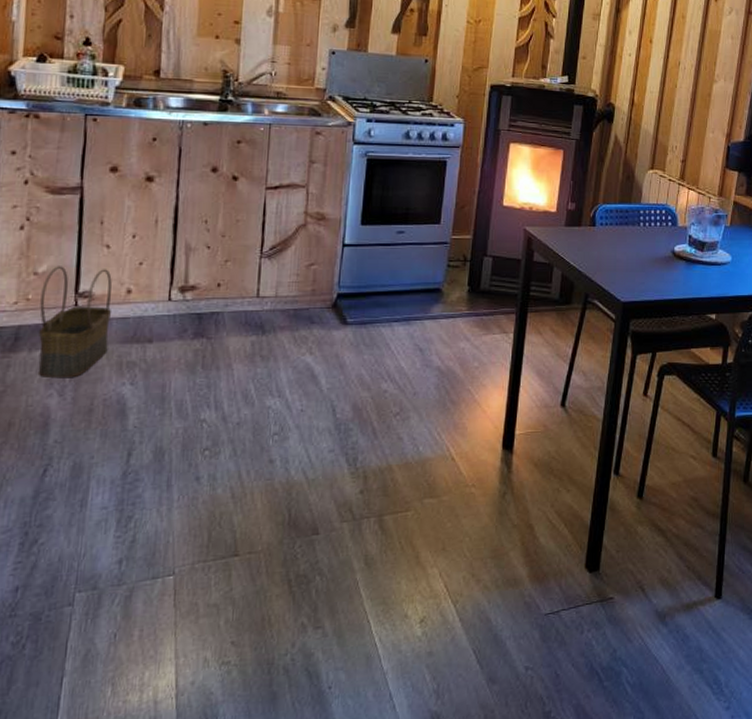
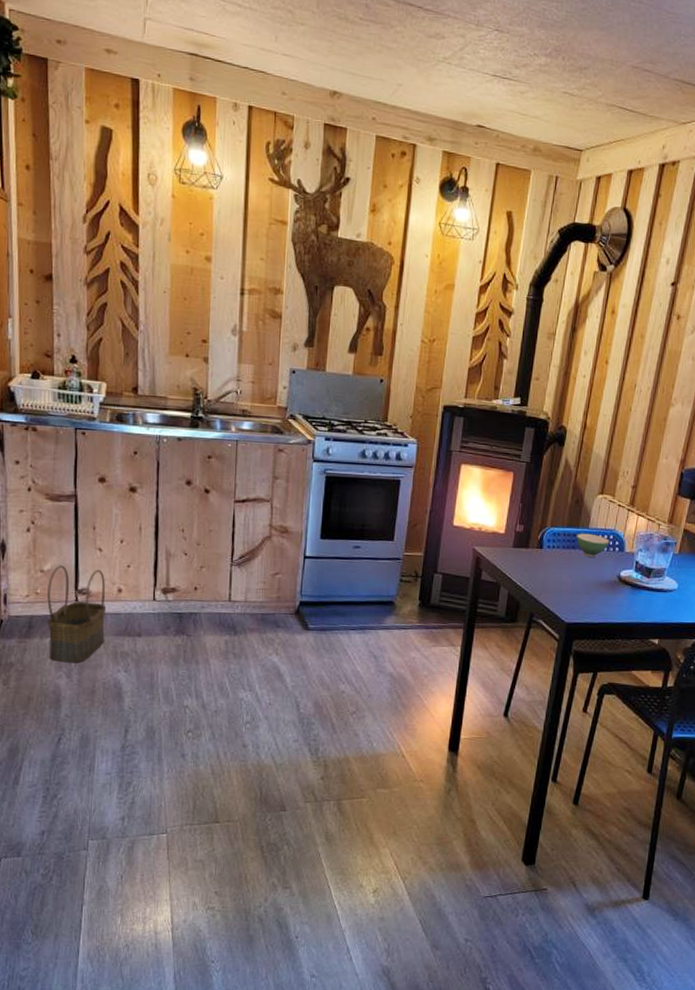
bowl: none [629,209,662,234] -> present [576,533,610,558]

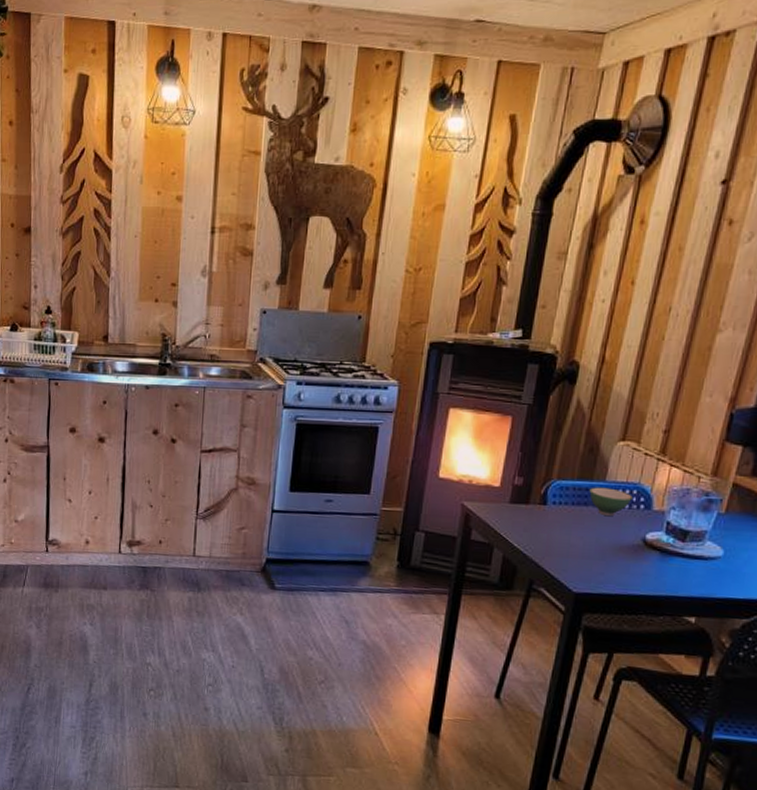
basket: present [47,565,107,663] -> none [20,515,75,614]

